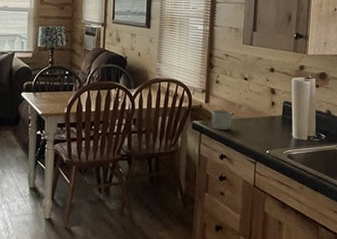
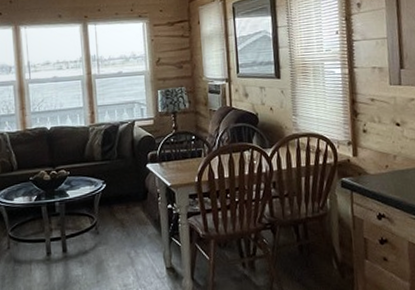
mug: present [212,110,233,130] -> none [362,162,387,186]

